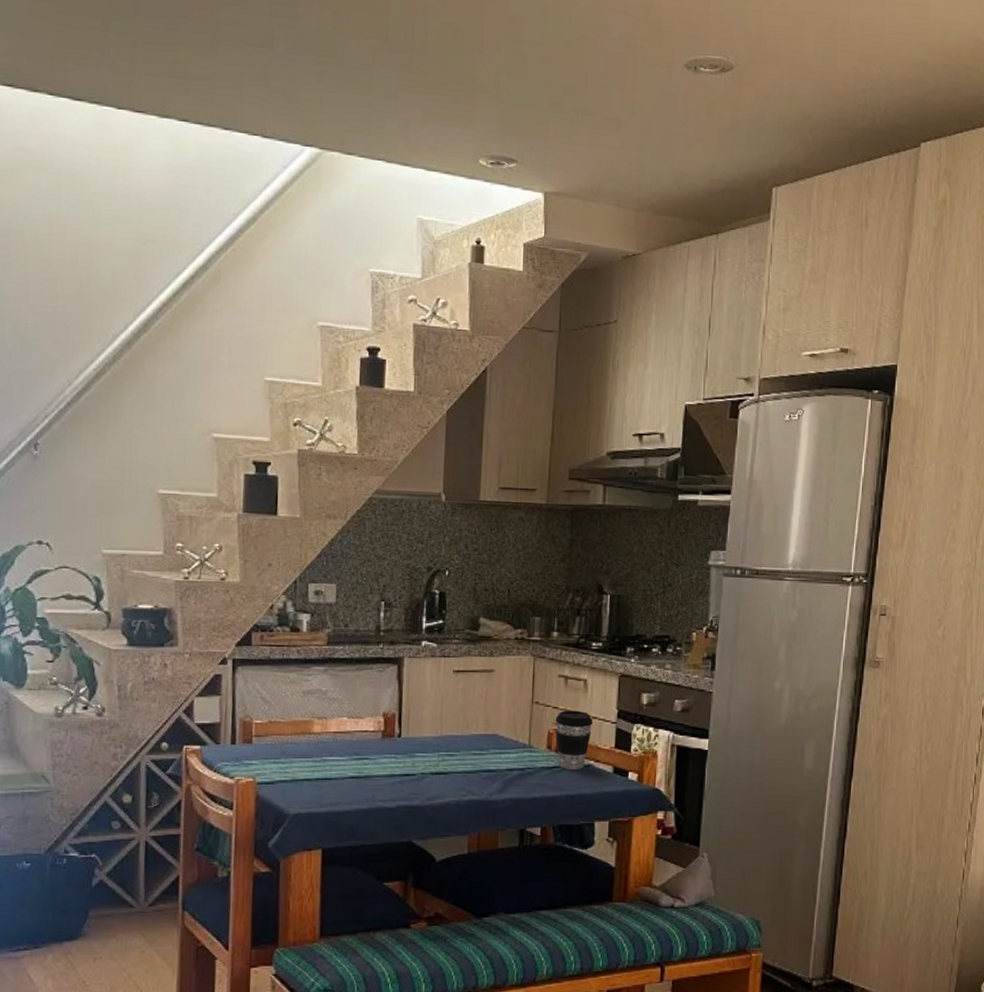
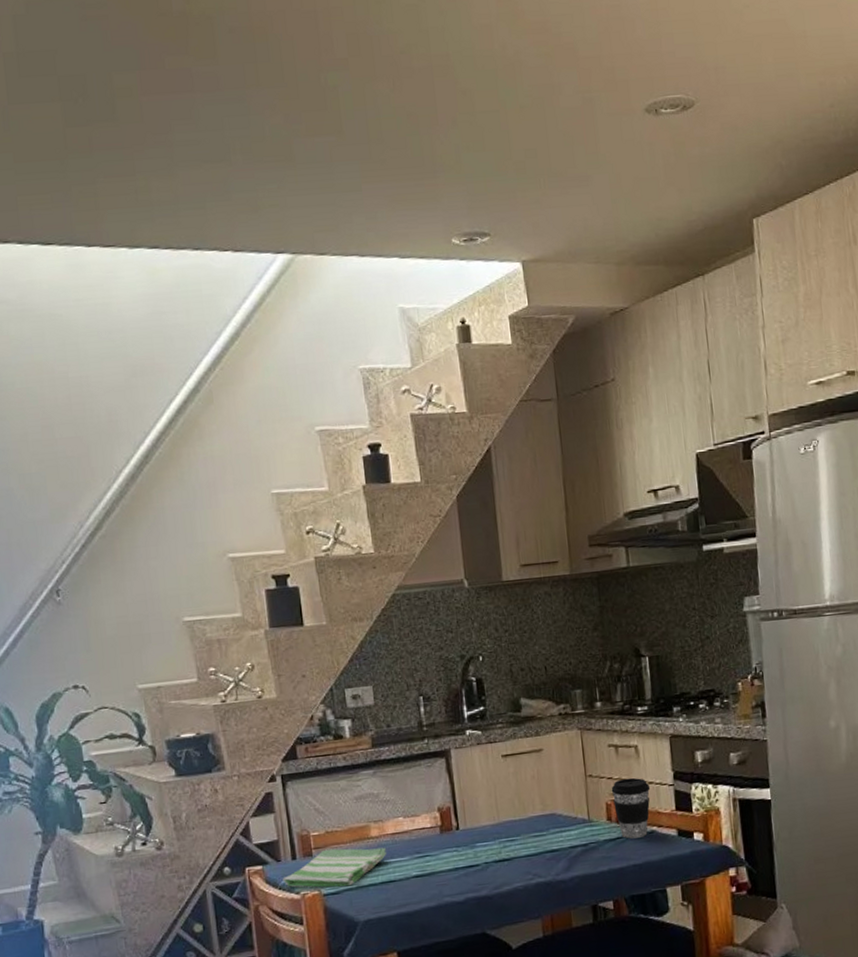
dish towel: none [219,738,327,778] -> present [283,847,387,888]

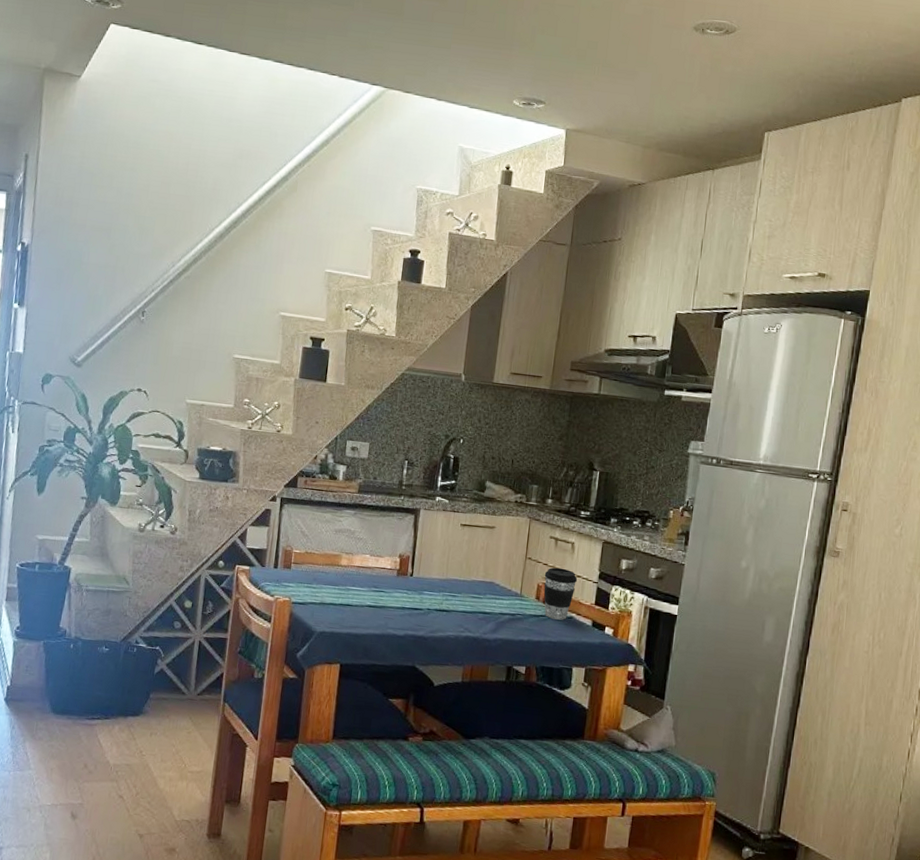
dish towel: present [283,847,387,888] -> none [263,566,351,601]

